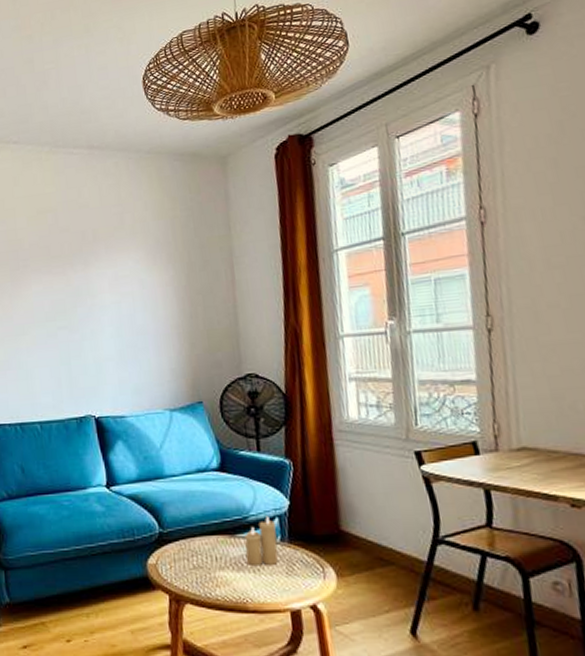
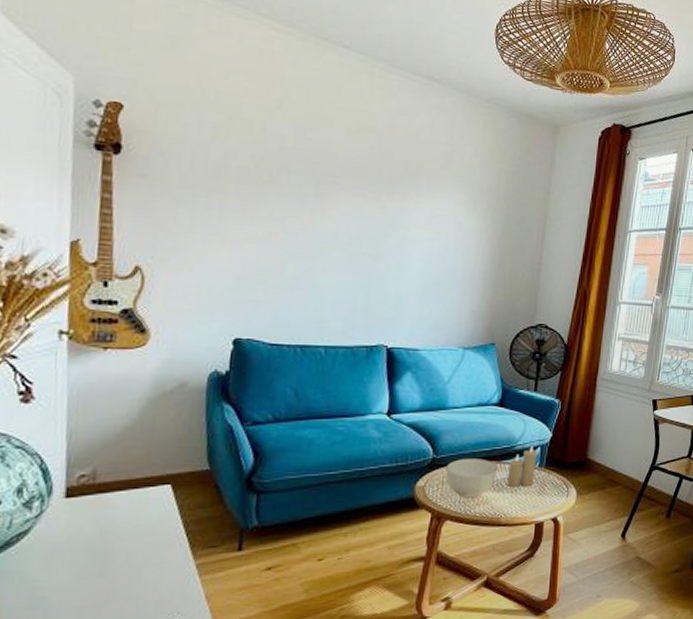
bowl: none [175,531,233,578] -> present [446,457,498,498]

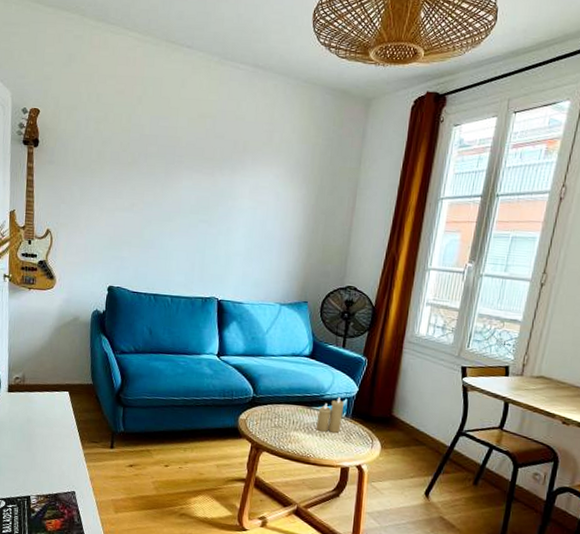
bowl: present [446,457,498,498] -> none [264,400,308,436]

